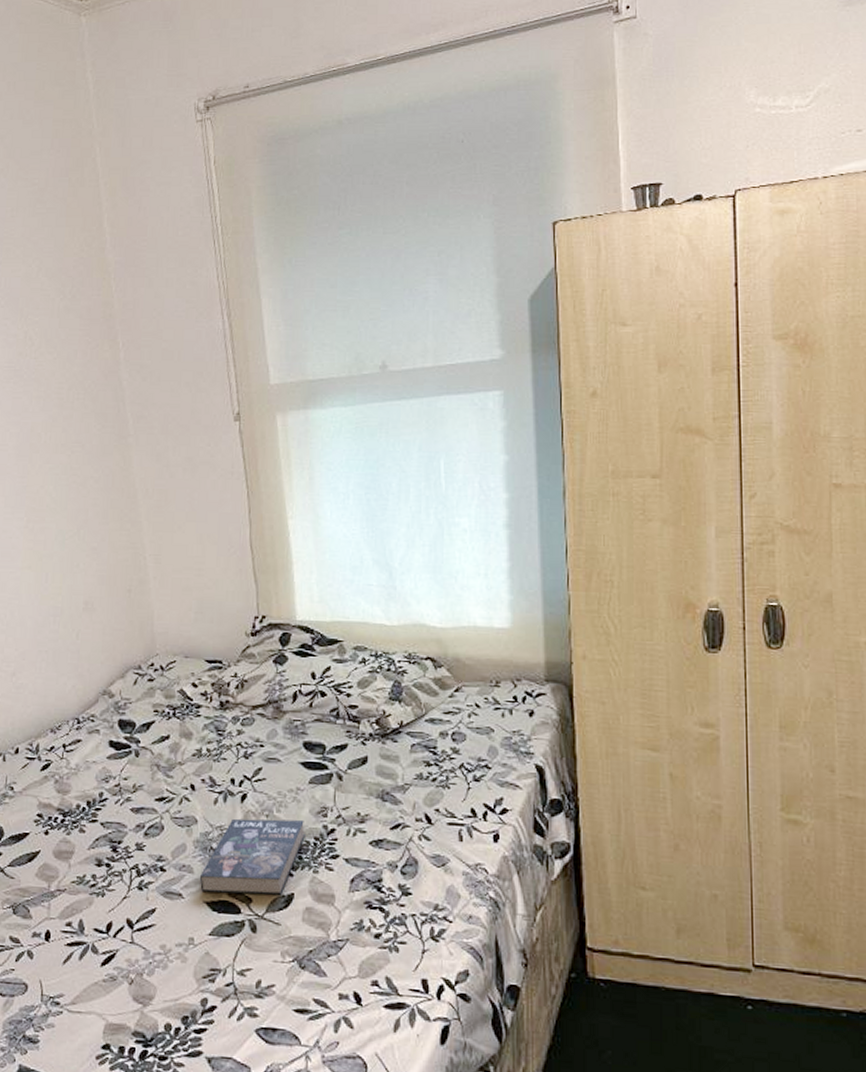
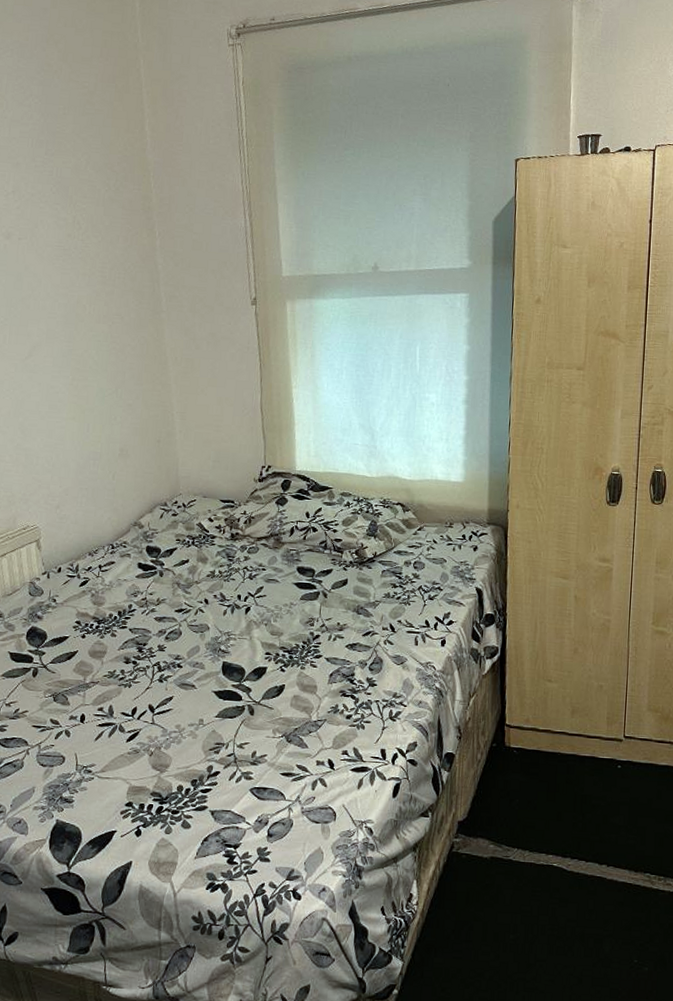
book: present [199,818,305,895] -> none [209,626,296,686]

